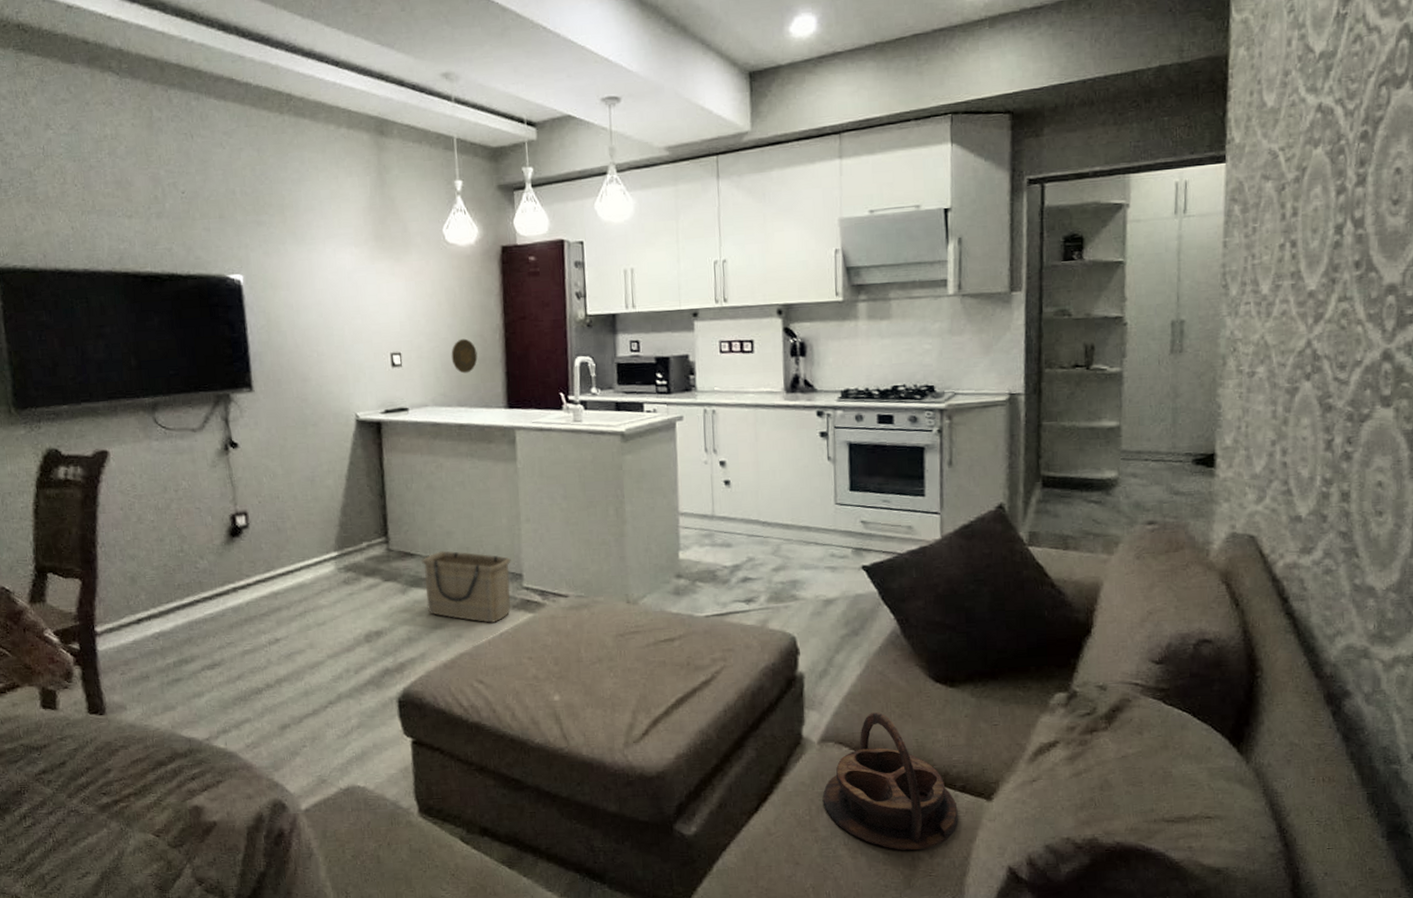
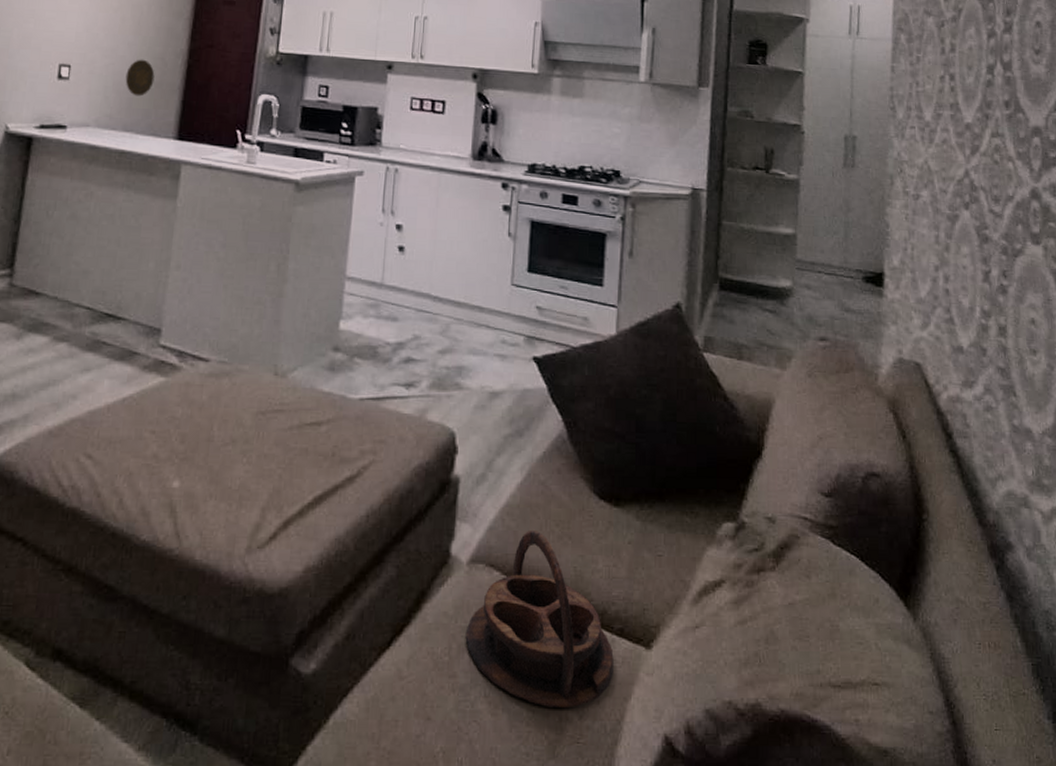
basket: present [422,550,511,623] -> none [42,292,151,385]

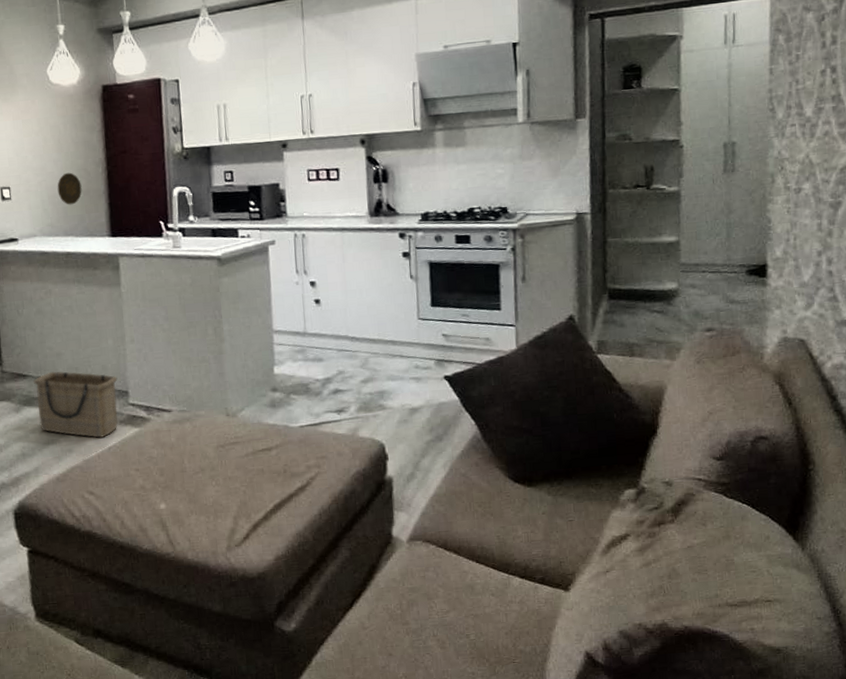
basket: none [42,292,151,385] -> present [33,371,119,438]
serving tray: present [465,529,614,709] -> none [412,511,539,640]

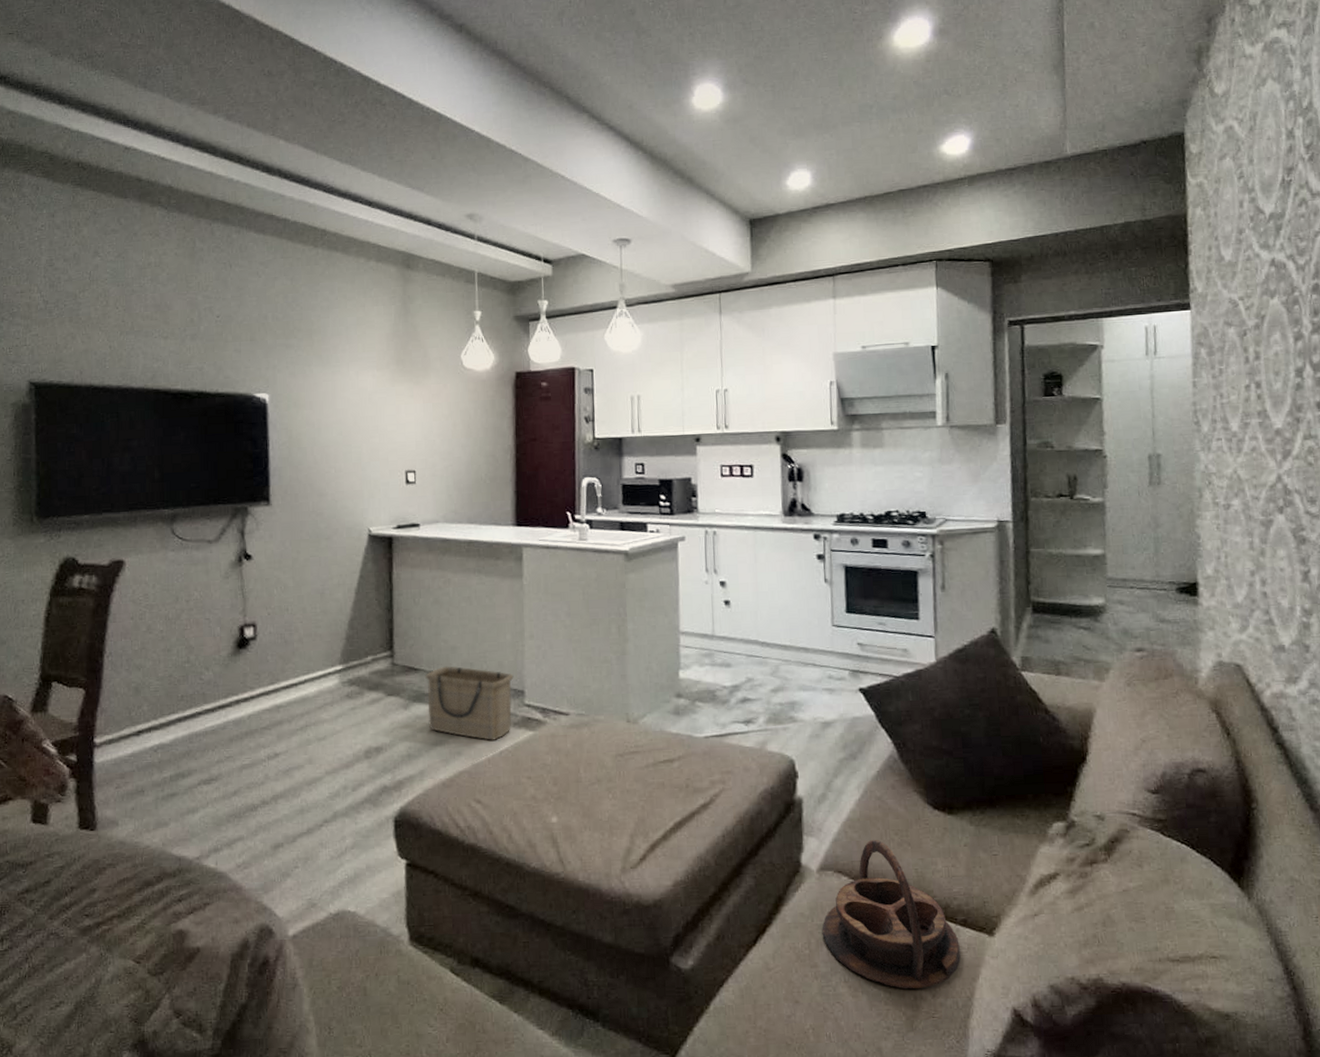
decorative plate: present [57,172,82,205] -> none [463,458,489,492]
serving tray: none [412,511,539,640] -> present [822,839,961,989]

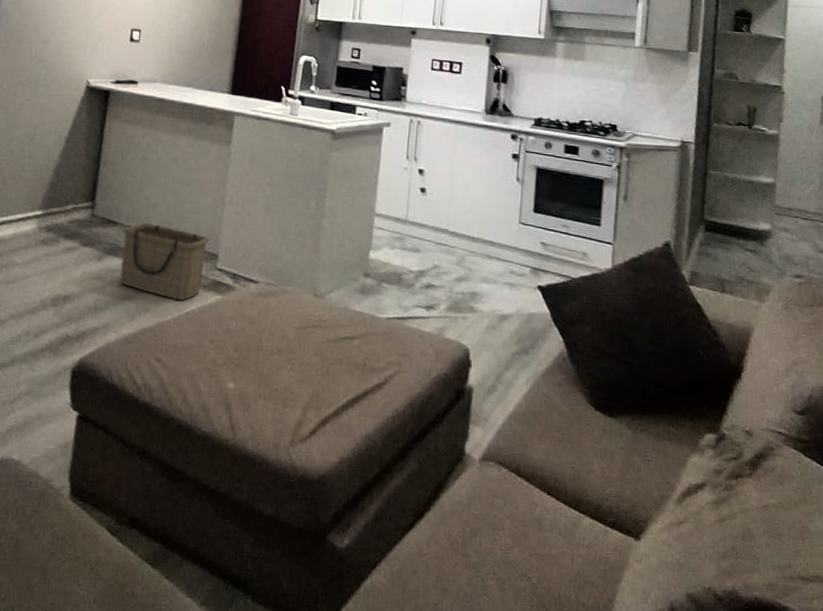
serving tray: present [822,839,961,989] -> none [477,434,607,587]

